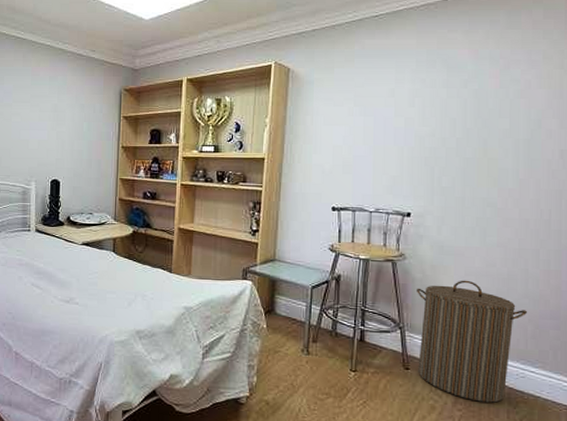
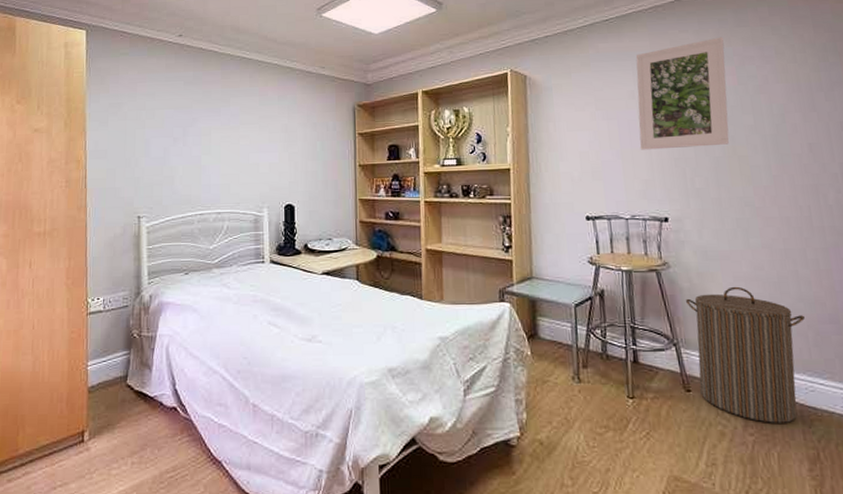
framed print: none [392,38,492,148] -> present [635,37,729,150]

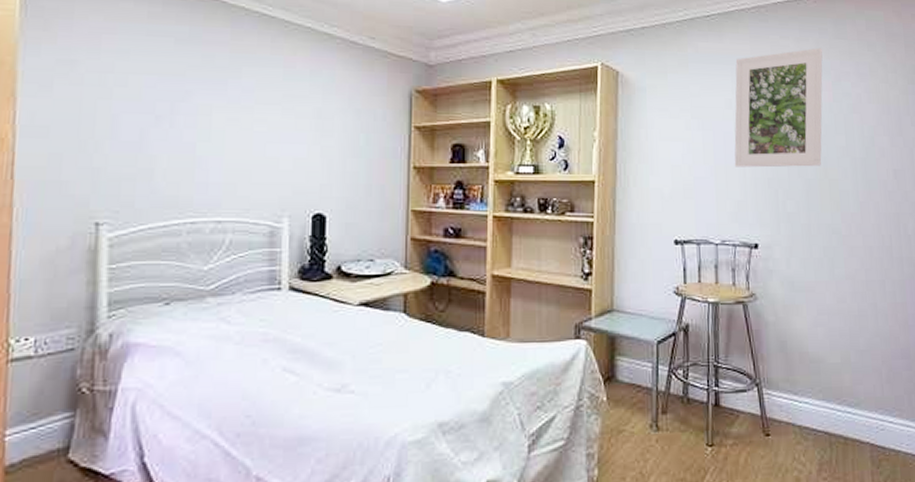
laundry hamper: present [685,286,806,423] -> none [770,320,881,466]

